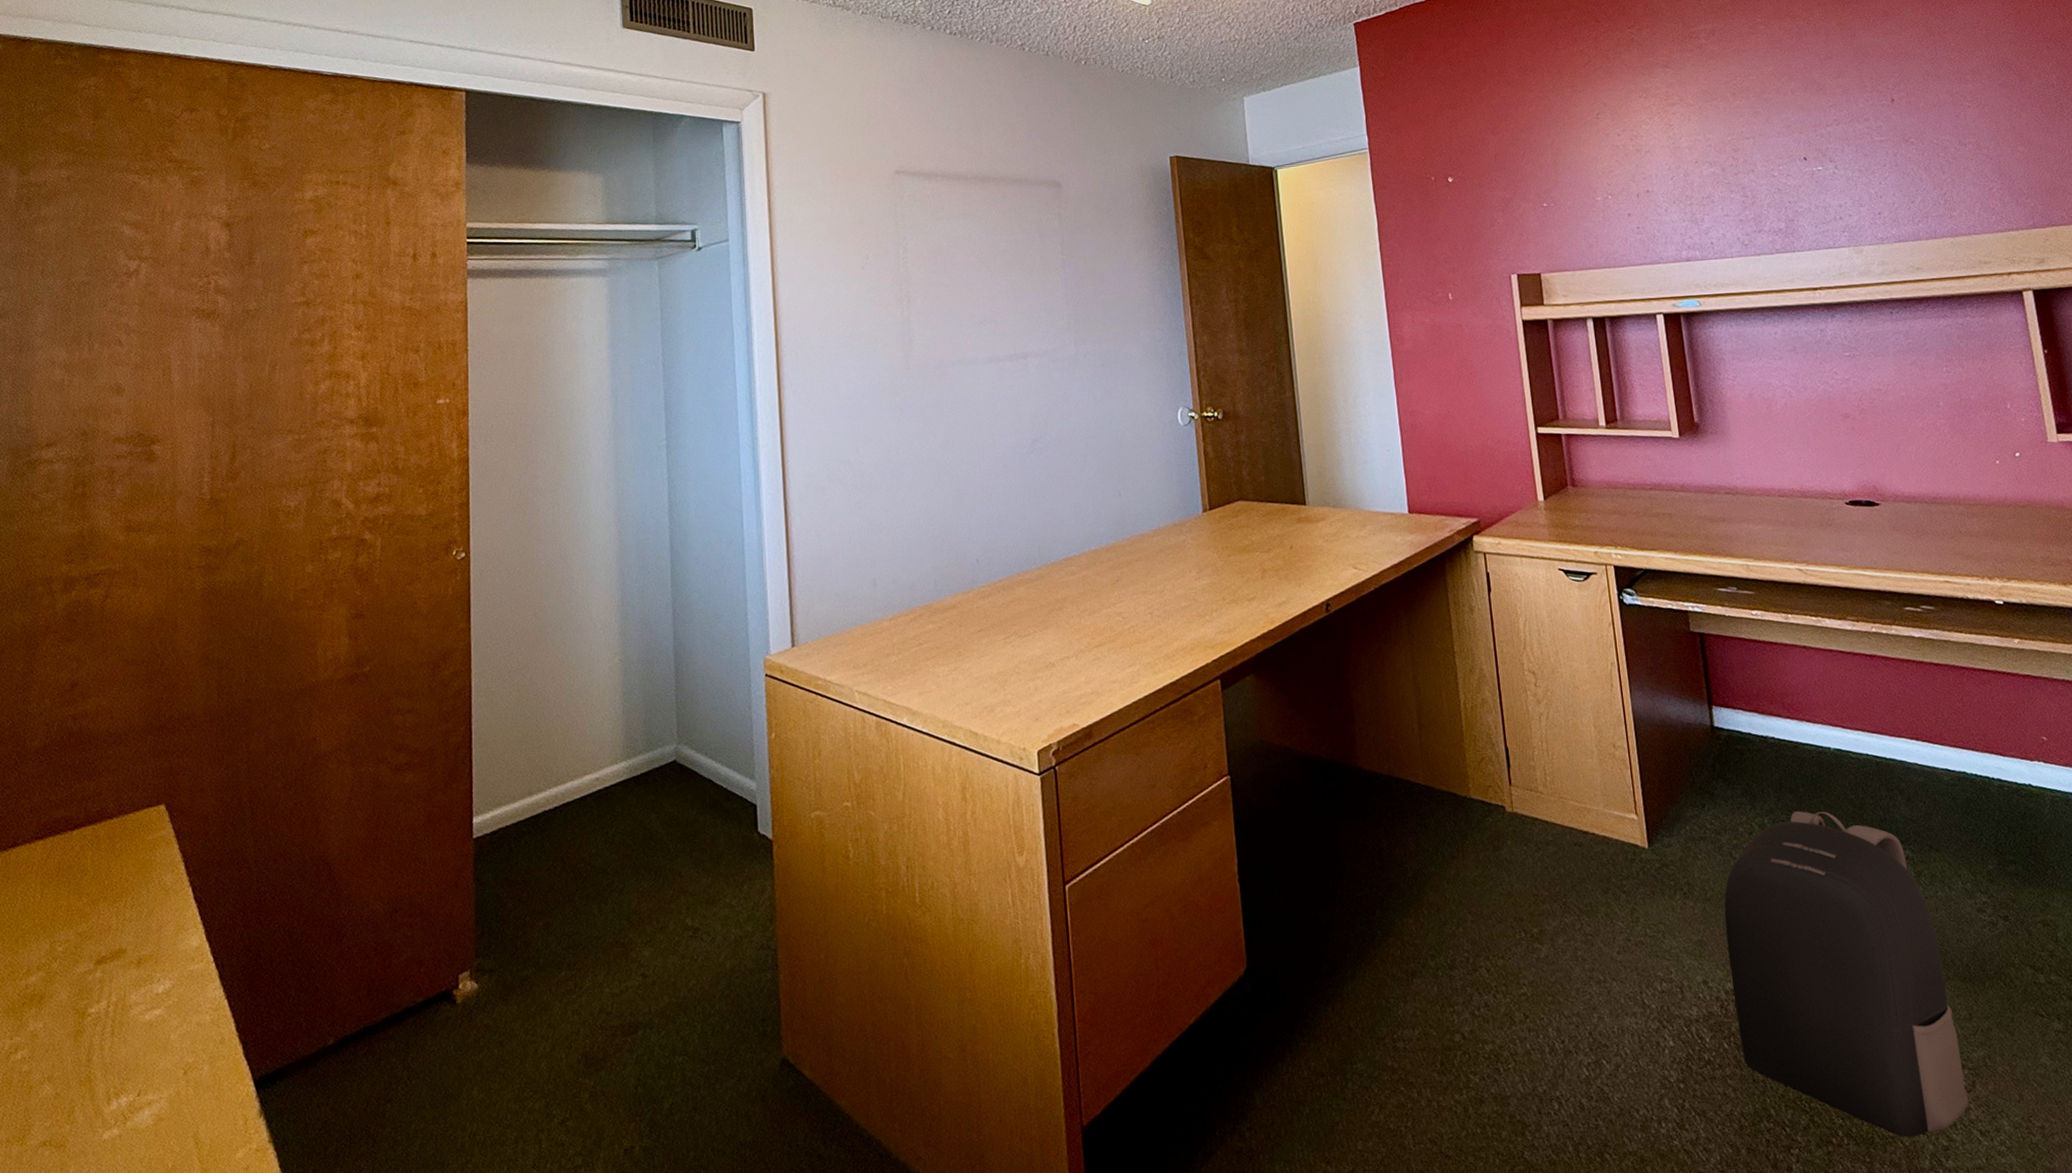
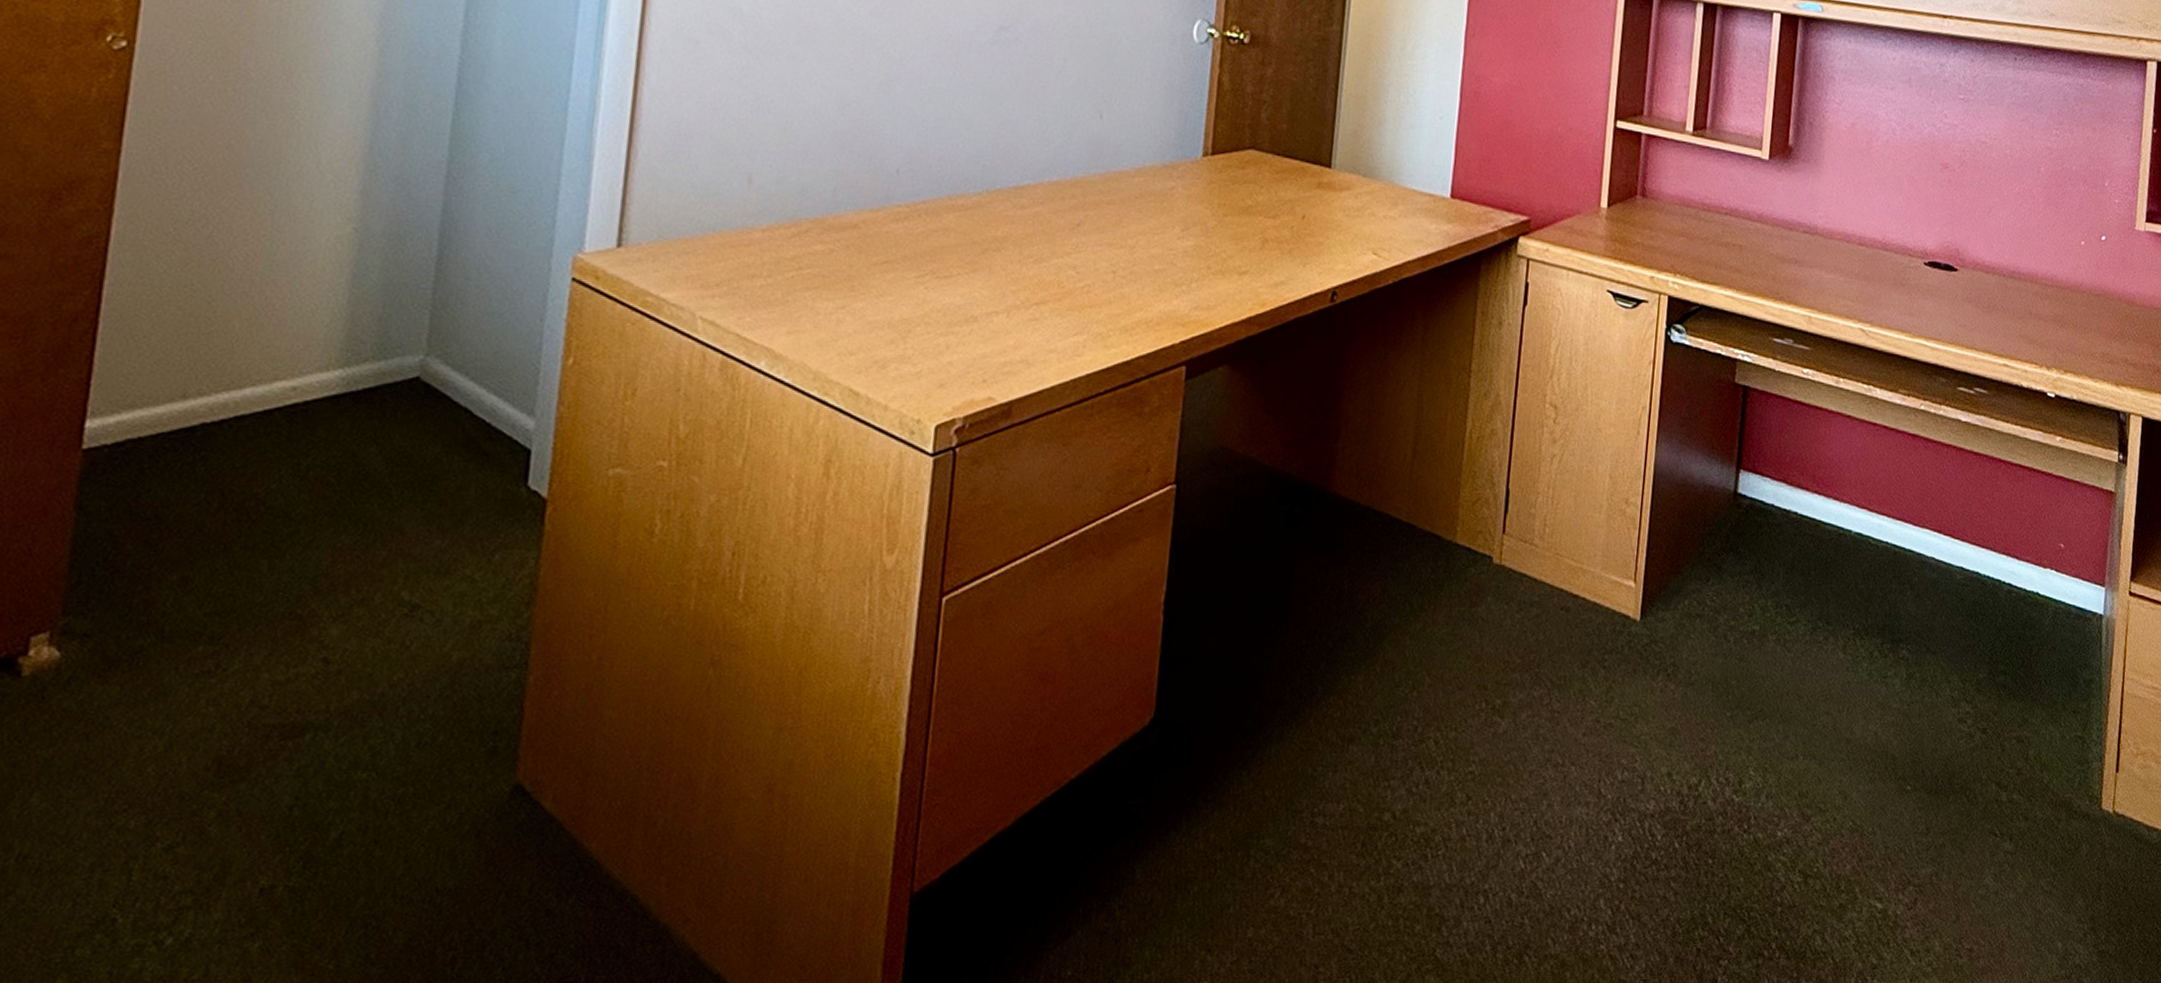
backpack: present [1724,811,1969,1137] -> none [1692,596,1914,954]

